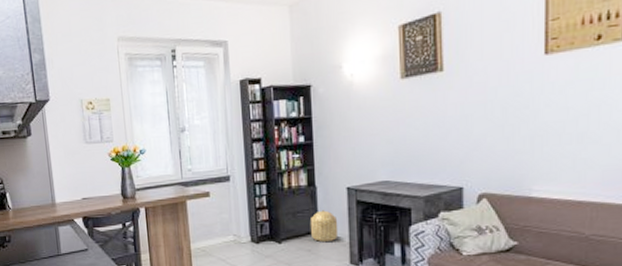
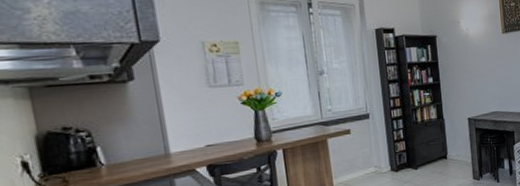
basket: present [310,210,339,243] -> none [440,138,463,165]

